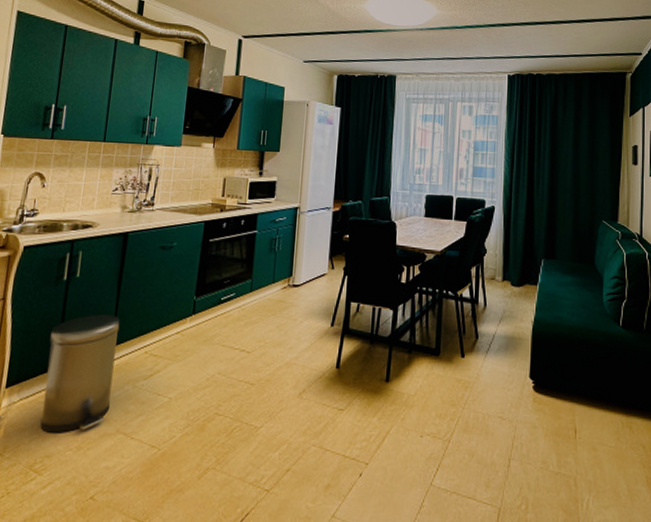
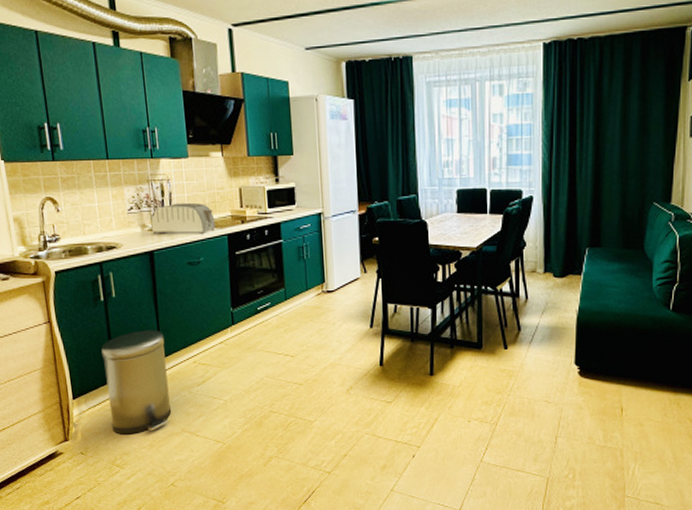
toaster: none [131,187,195,221] -> present [151,202,216,235]

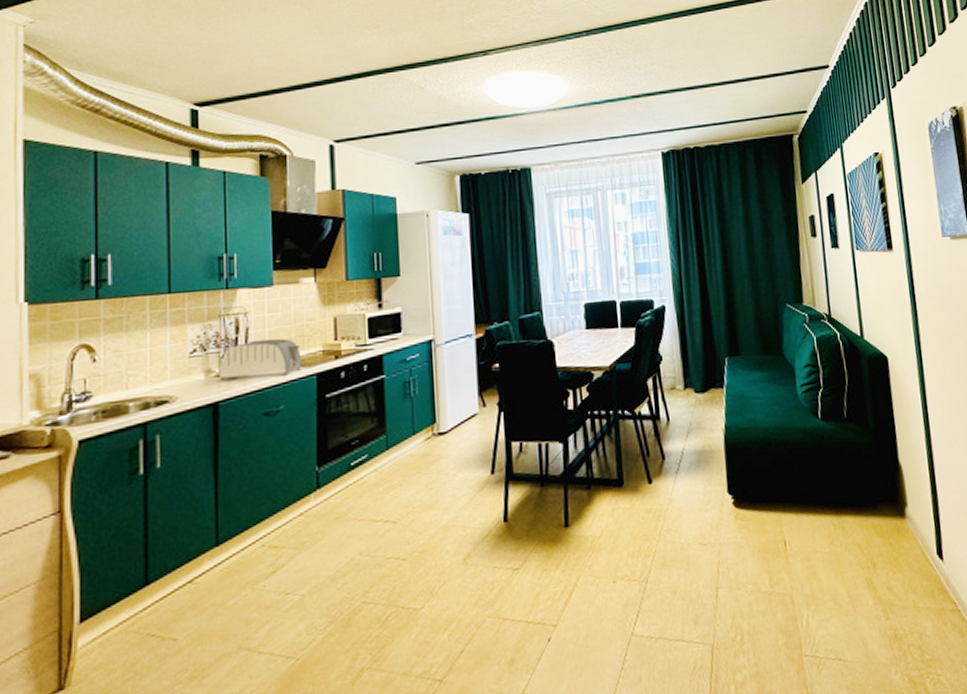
pedal bin: present [101,330,172,435] -> none [132,506,226,668]

